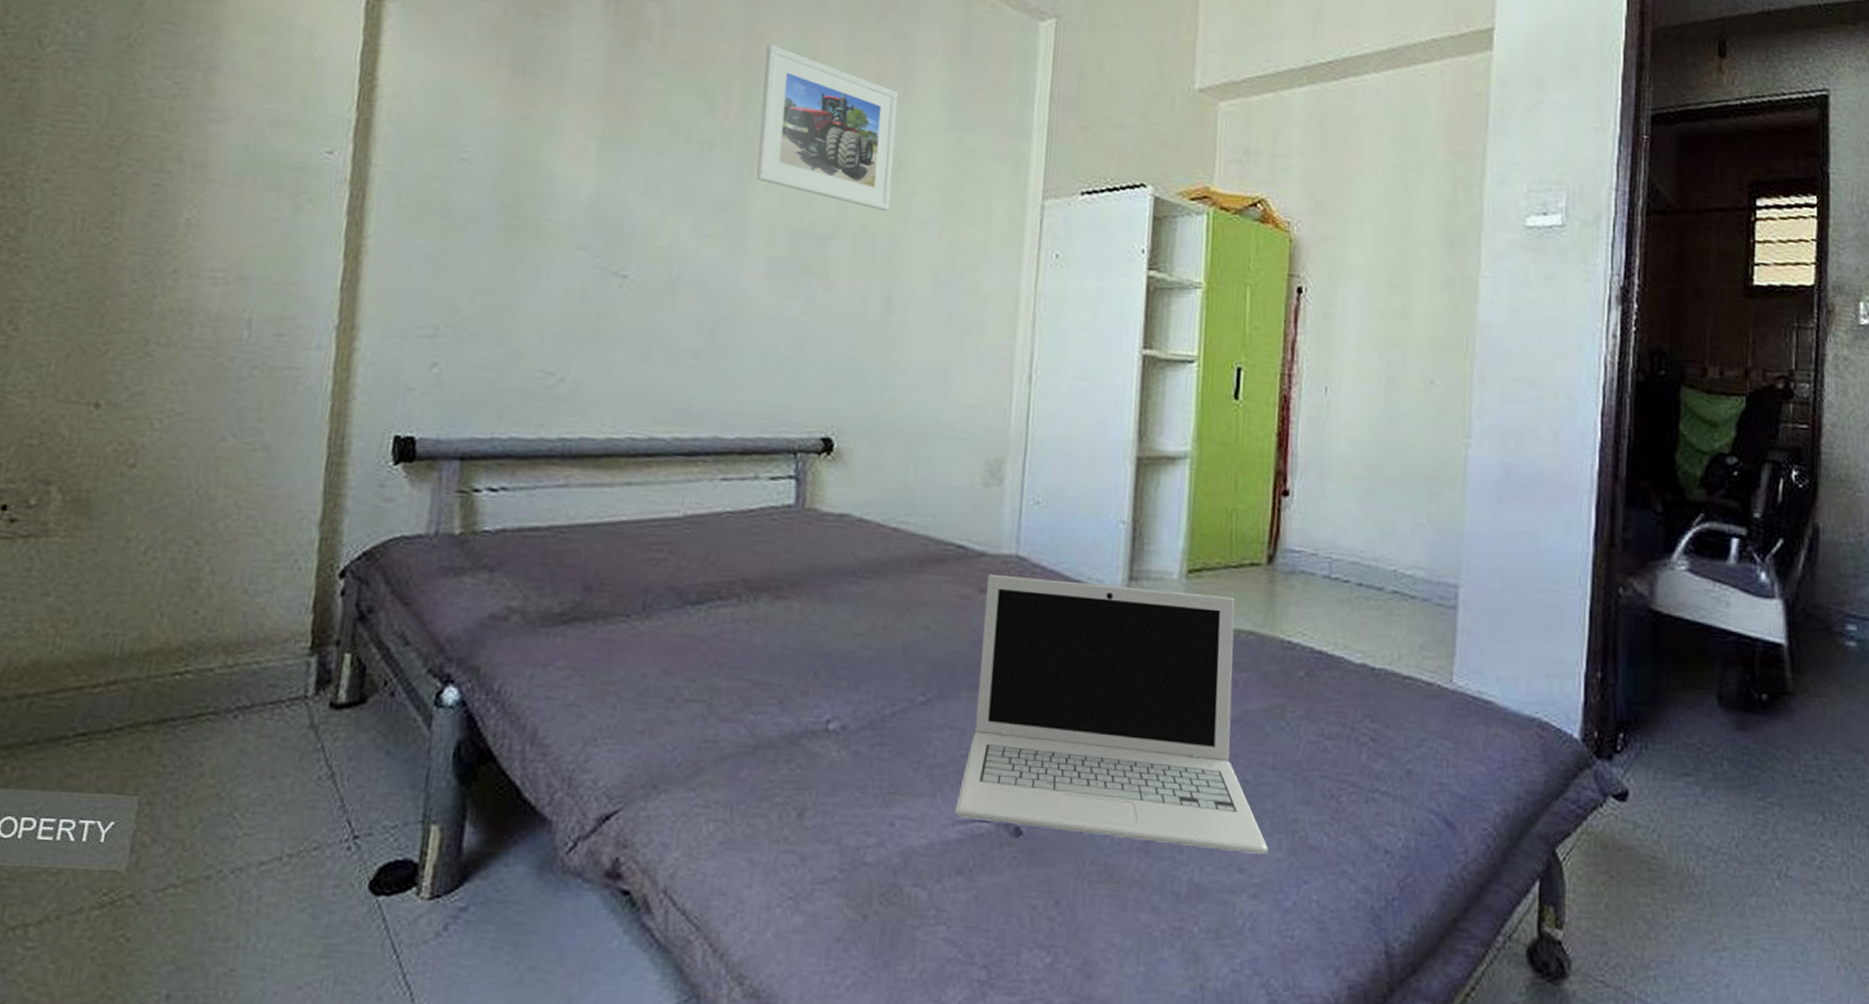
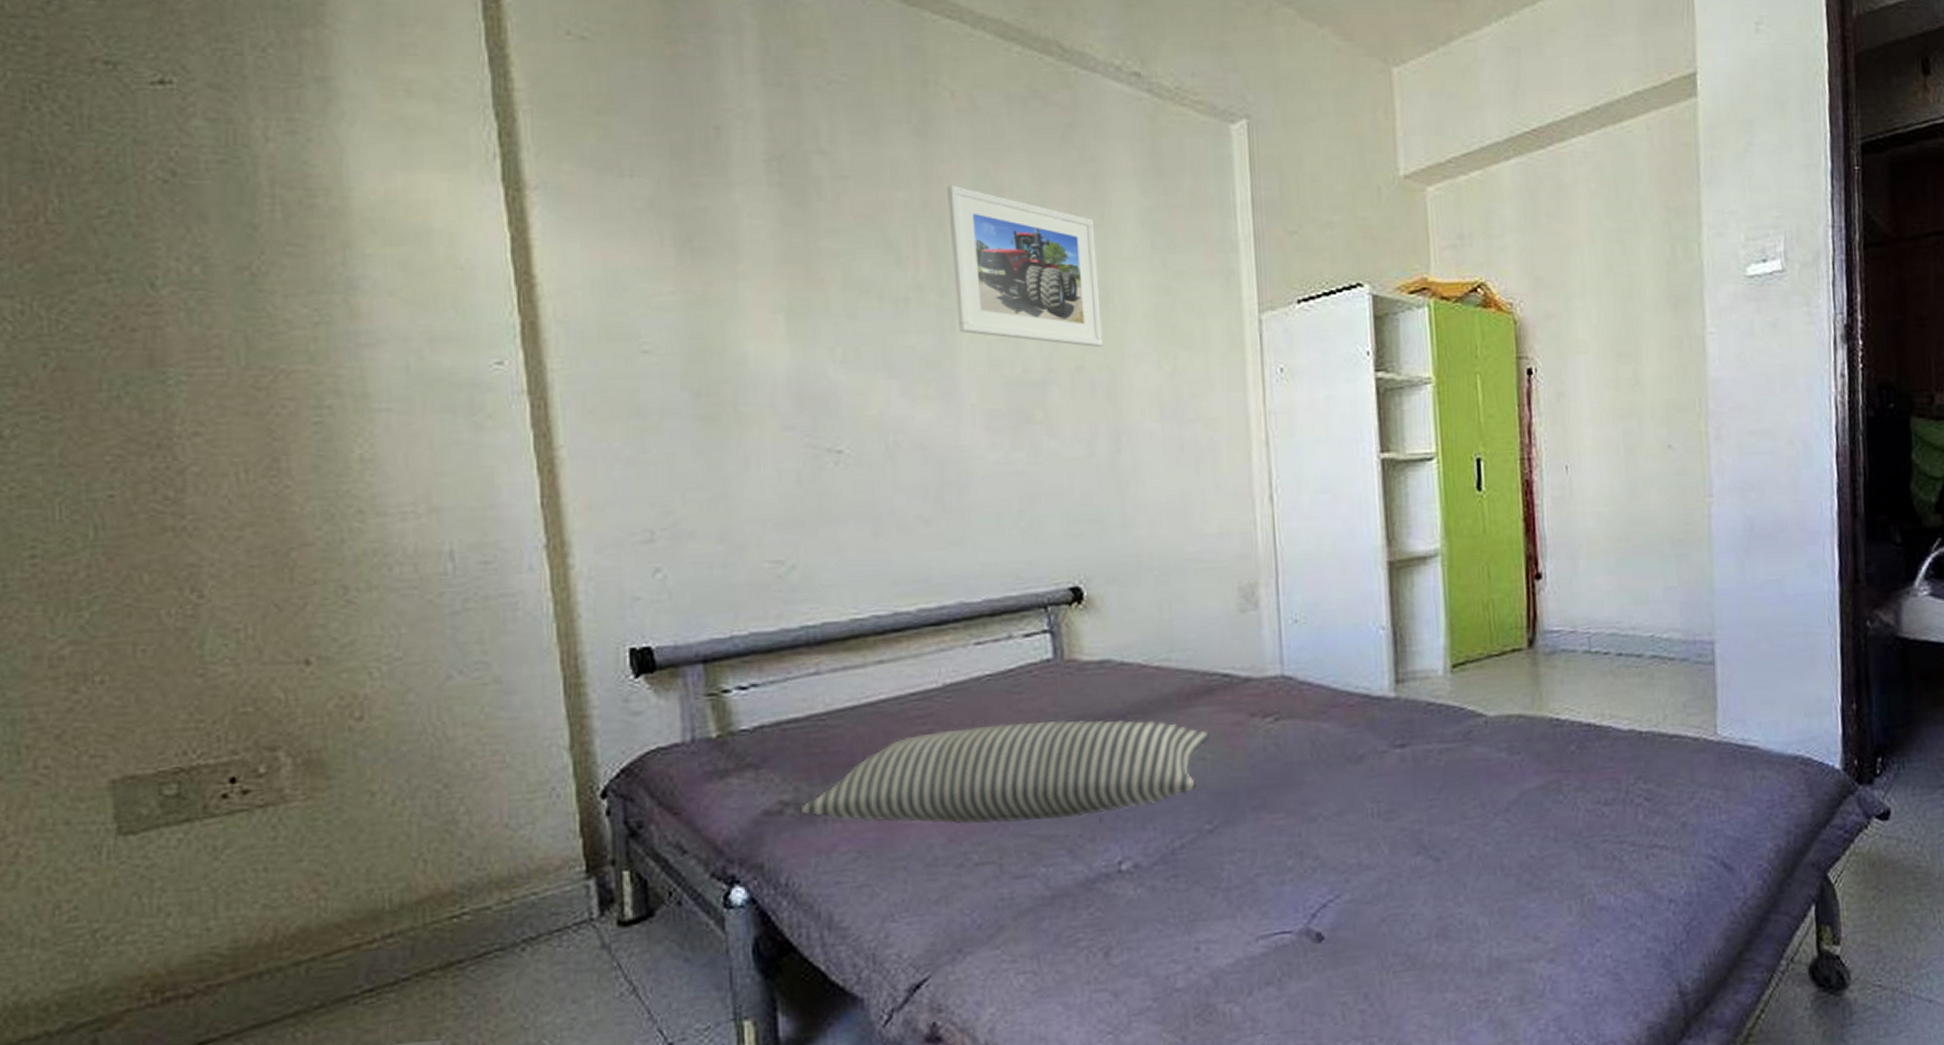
pillow: none [525,561,936,668] -> present [800,720,1209,825]
laptop: present [955,575,1268,854] -> none [1256,684,1559,933]

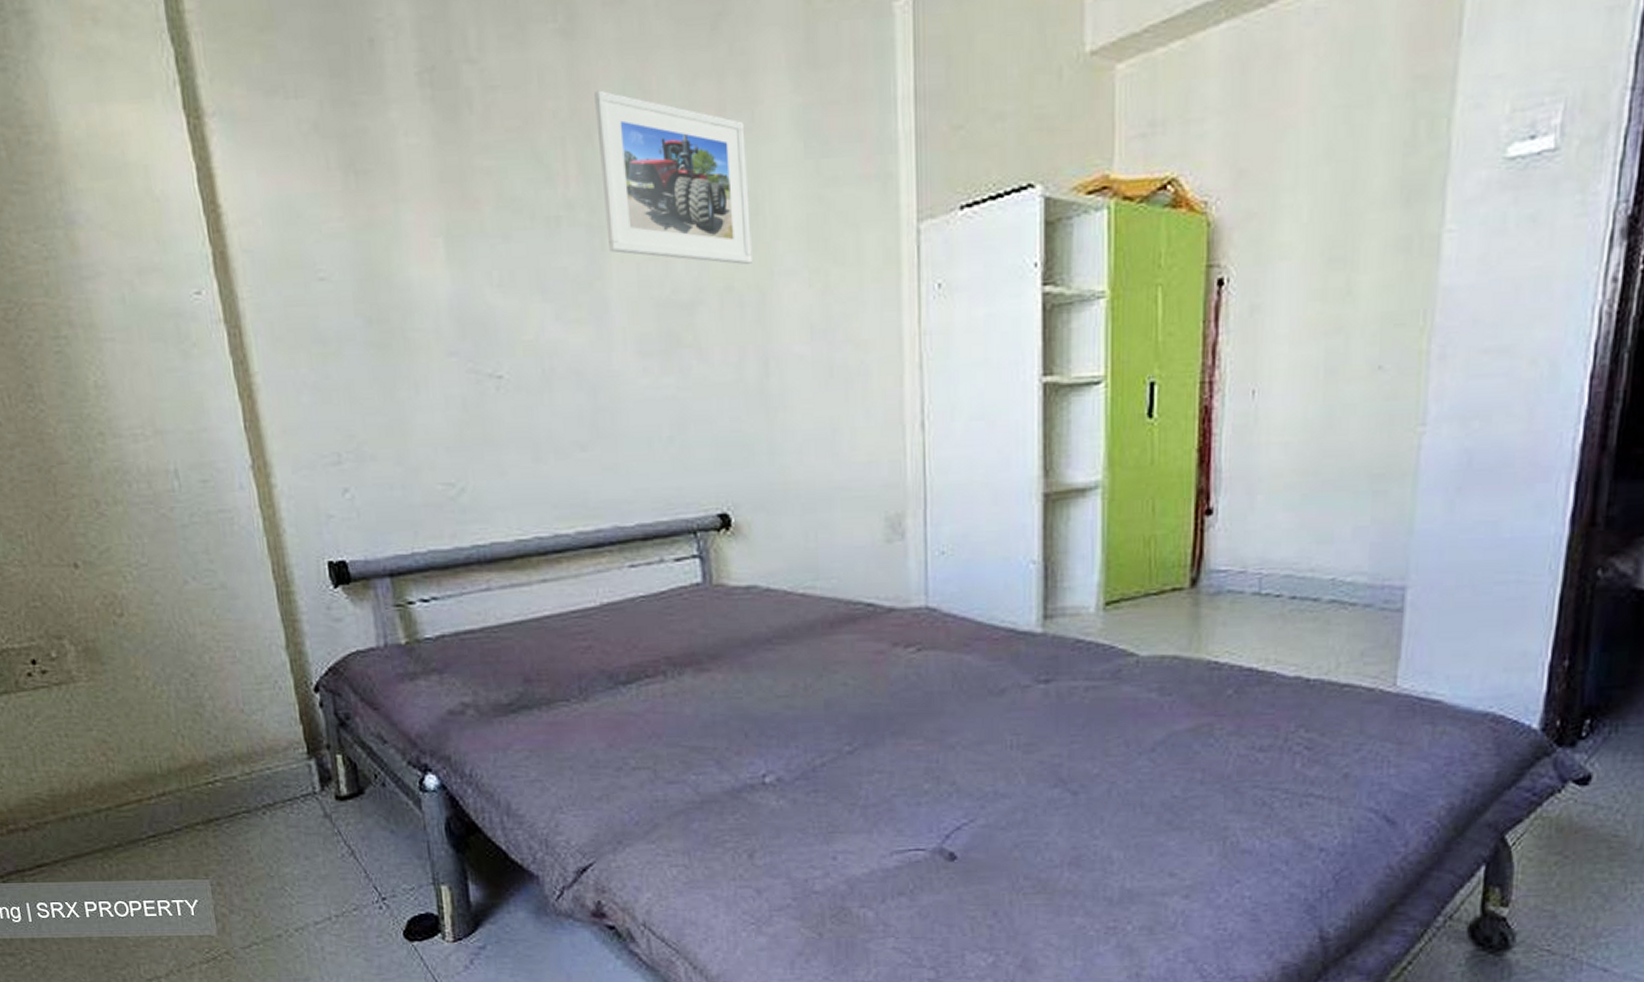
pillow: present [800,720,1209,825] -> none [479,641,852,734]

